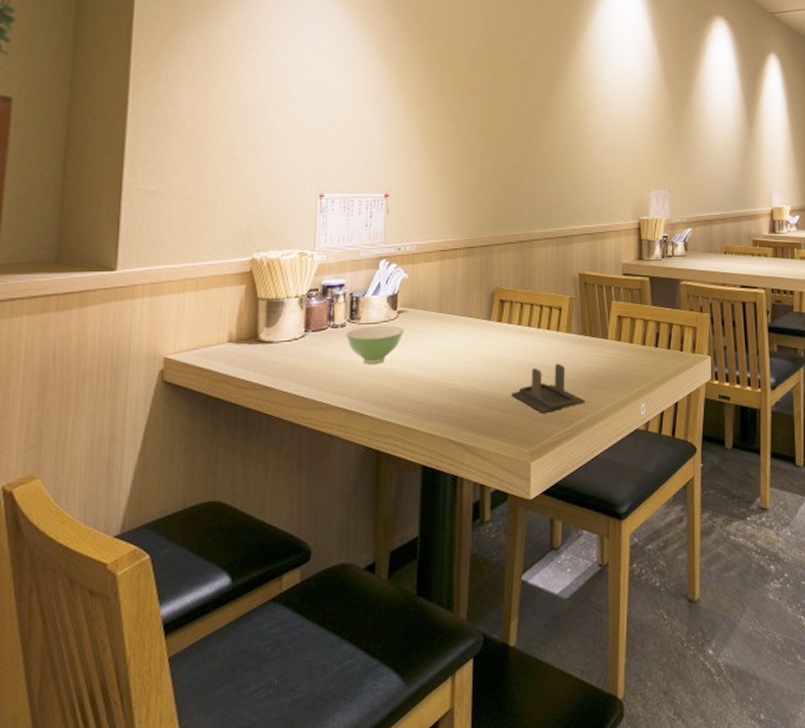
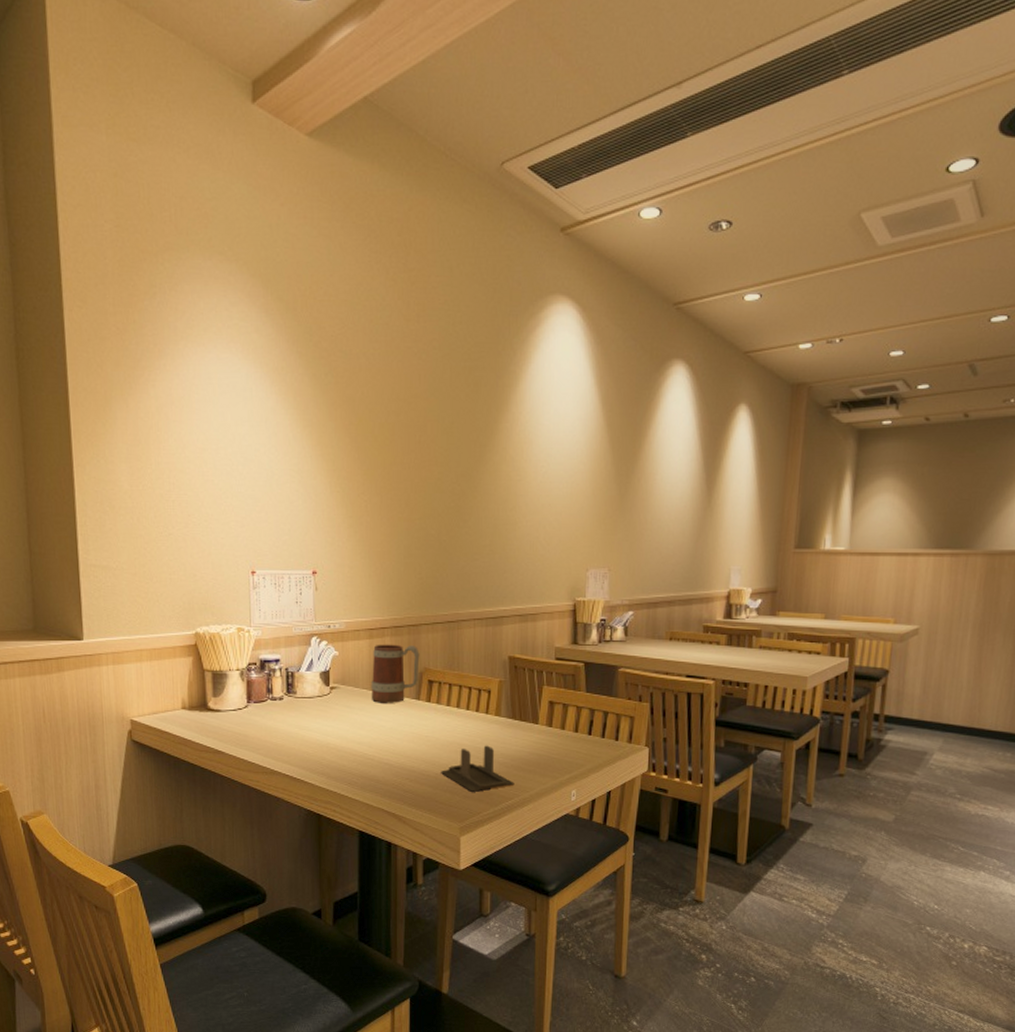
bowl: present [345,325,404,364] -> none [284,700,337,736]
beer mug: none [440,265,492,326] -> present [371,644,420,703]

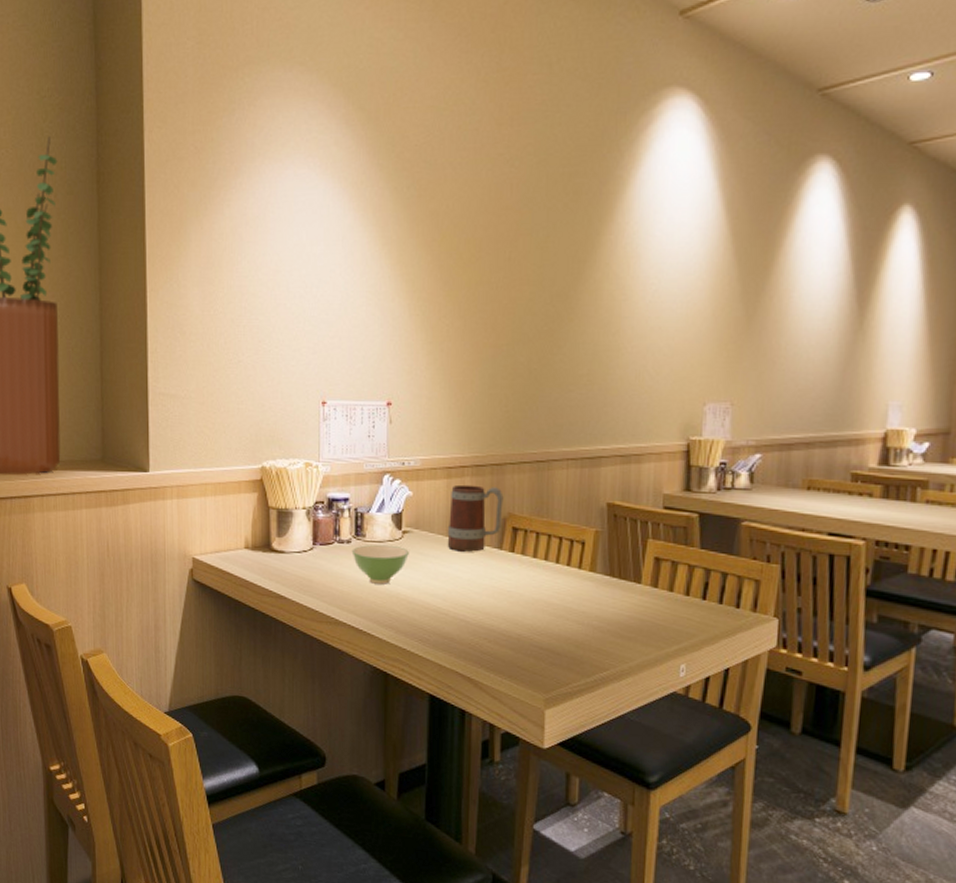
bowl: none [284,700,337,736] -> present [351,544,409,585]
napkin holder: present [441,745,515,792] -> none [524,605,611,659]

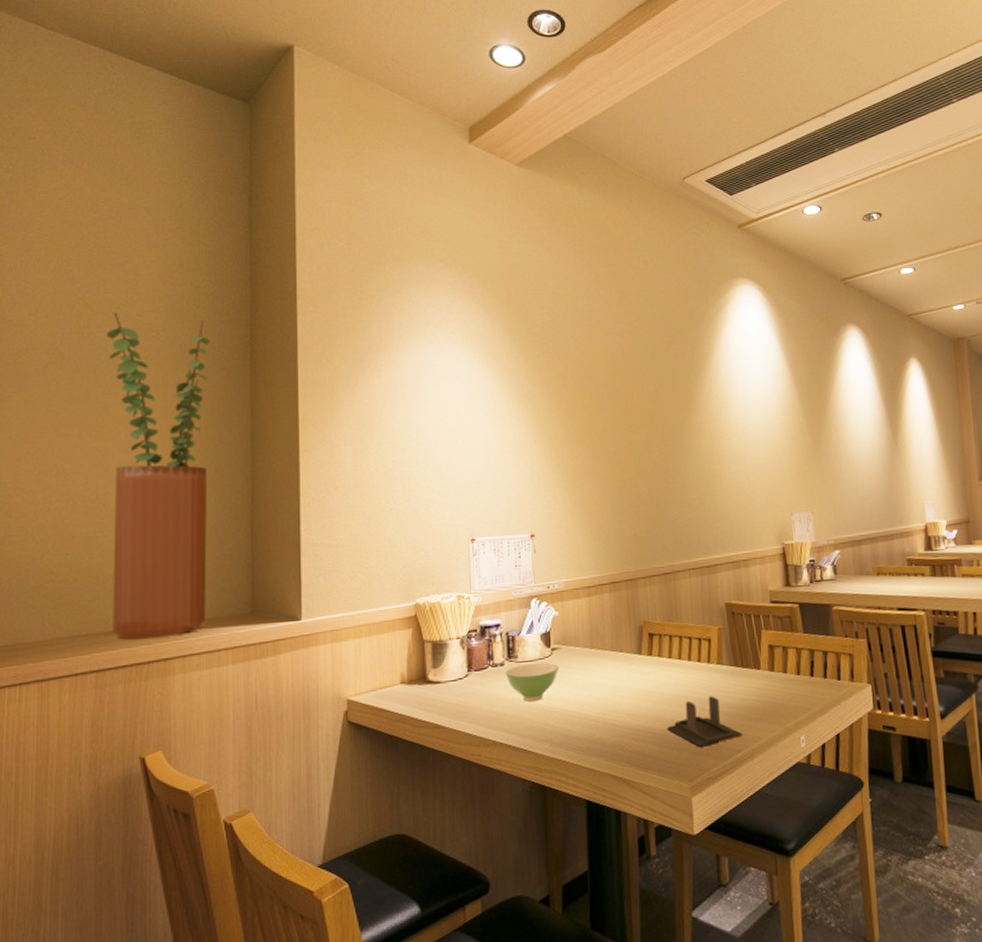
beer mug: present [447,484,504,552] -> none [591,599,639,661]
napkin holder: none [524,605,611,659] -> present [667,696,742,747]

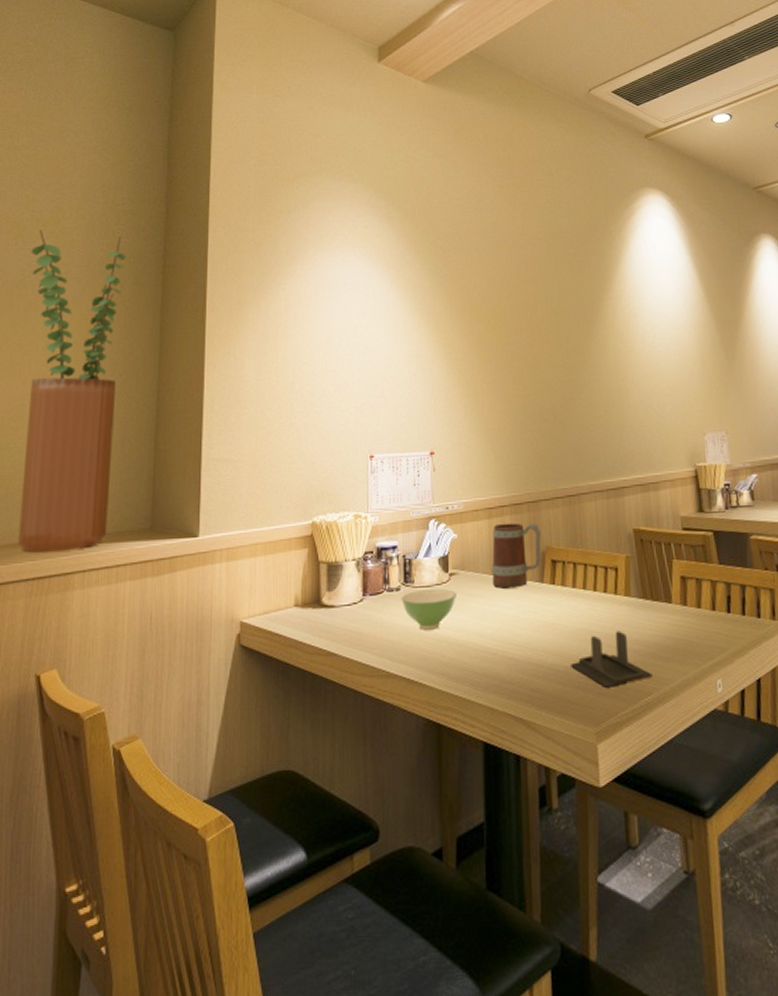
beer mug: none [591,599,639,661] -> present [491,522,541,589]

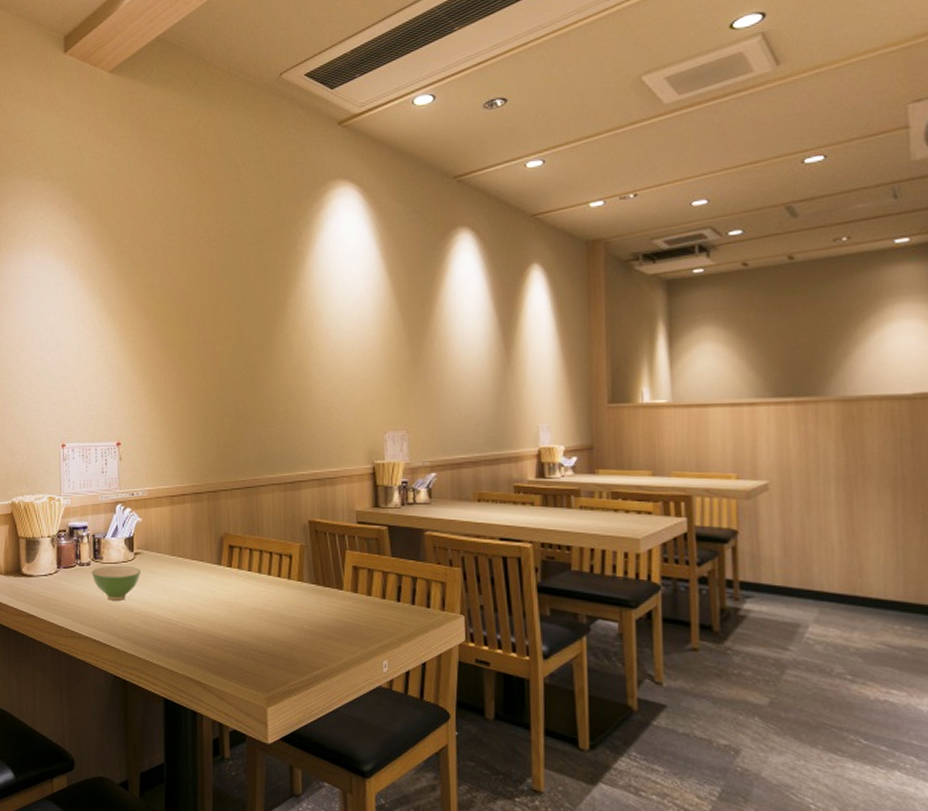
beer mug: present [491,522,541,589] -> none [173,510,220,569]
napkin holder: present [571,631,653,687] -> none [245,611,321,660]

